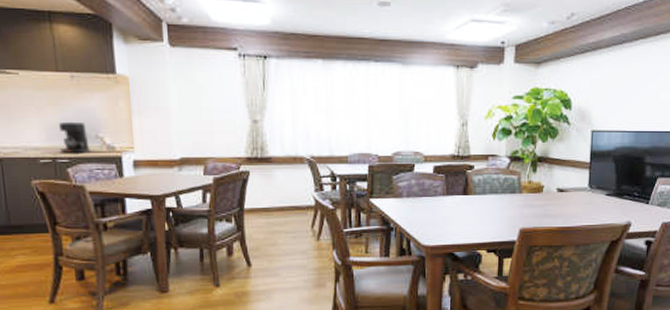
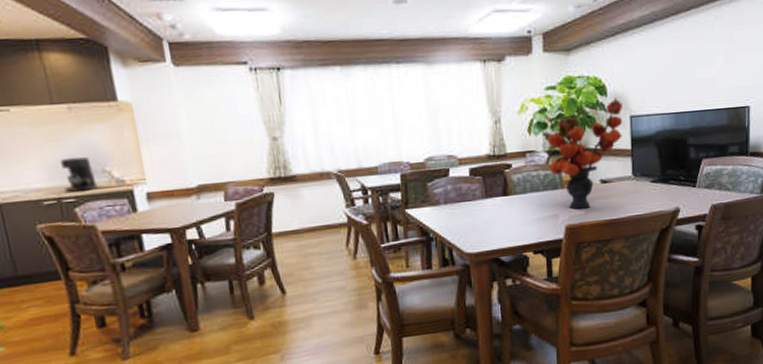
bouquet: none [504,108,585,214] -> present [542,98,623,210]

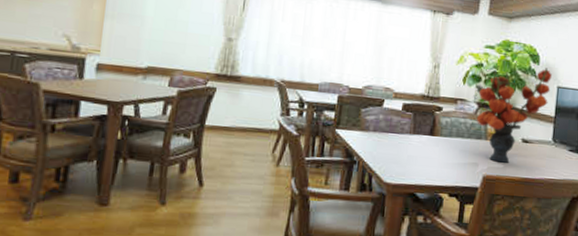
coffee maker: present [60,157,98,192] -> none [21,17,54,51]

